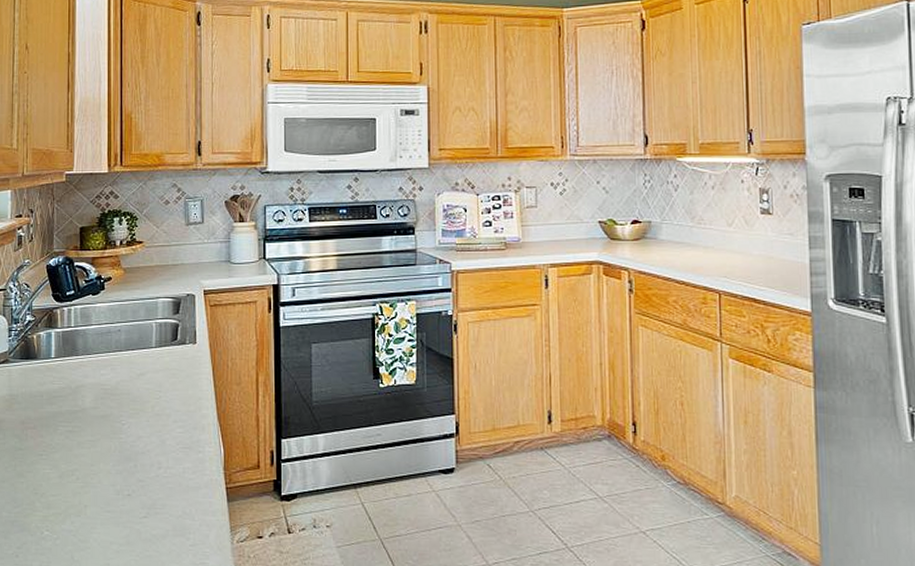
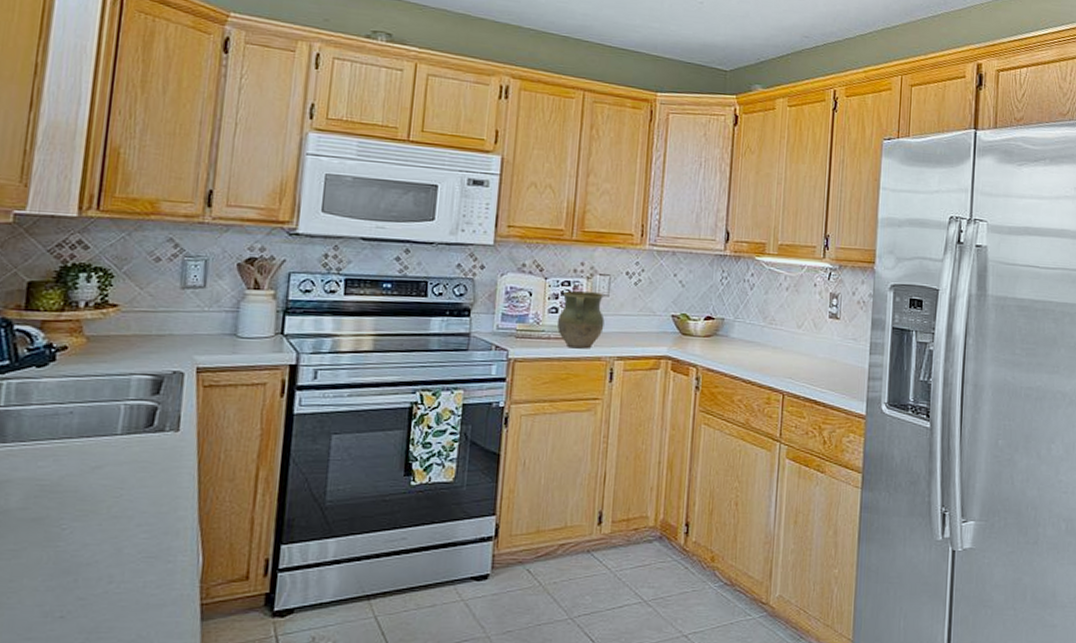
ceramic jug: none [491,204,535,258] -> present [556,291,605,349]

